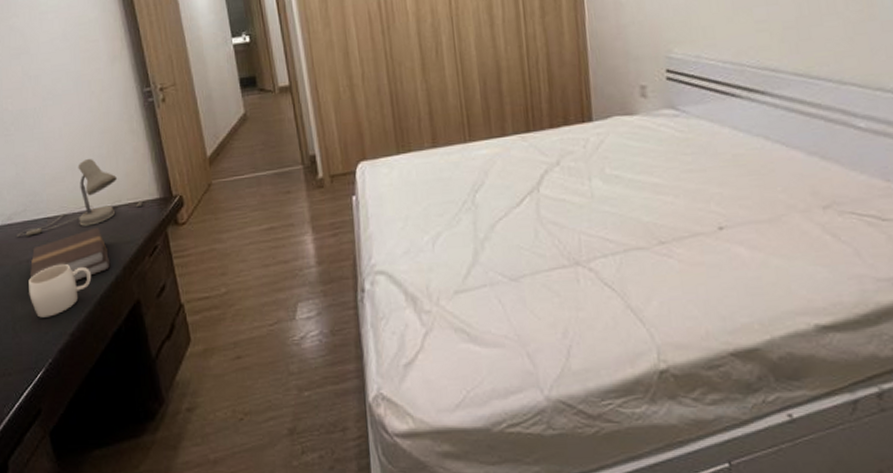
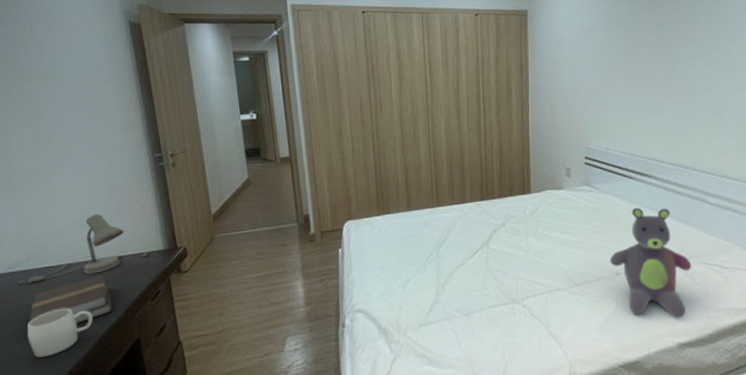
stuffed bear: none [708,136,833,290] -> present [609,207,692,318]

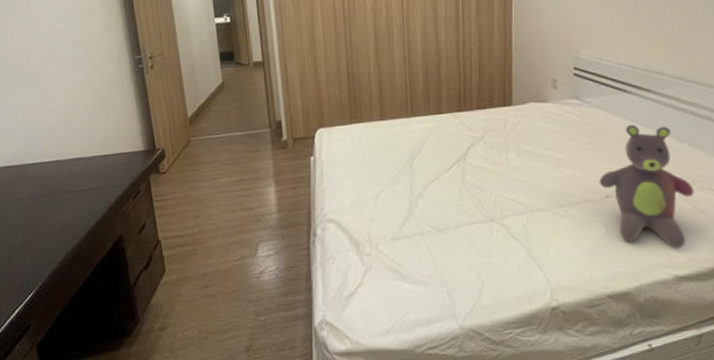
desk lamp: present [18,213,149,284] -> none [15,113,130,177]
mug: present [27,307,93,358] -> none [24,202,81,248]
book: present [29,274,113,323] -> none [25,172,98,218]

